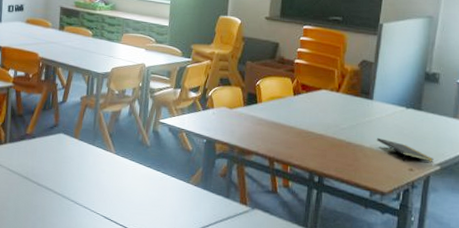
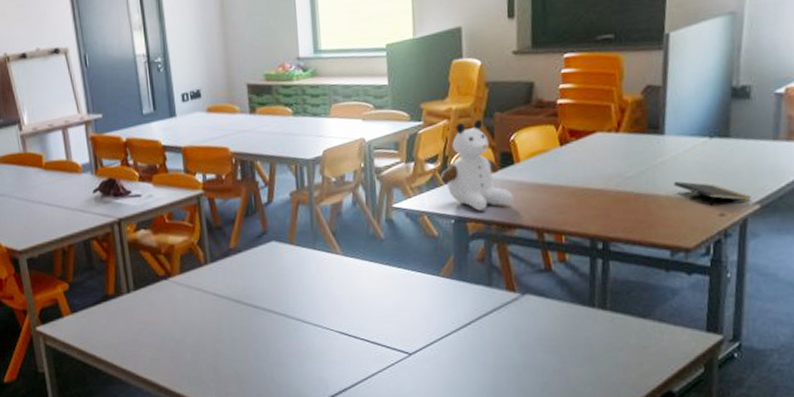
stuffed animal: none [199,64,254,136] -> present [440,119,514,211]

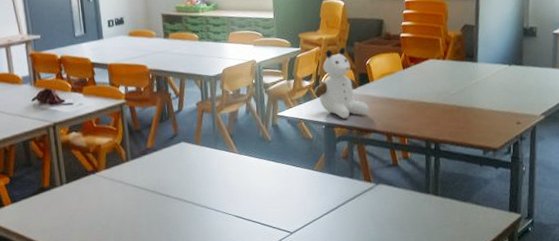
notepad: present [673,181,751,206] -> none [484,98,538,116]

